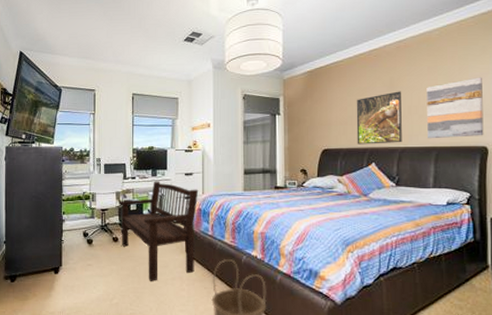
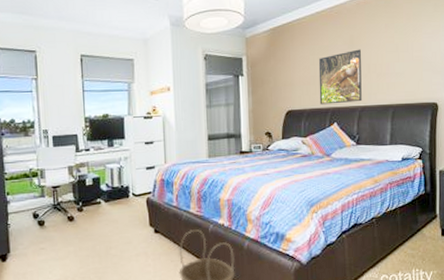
bench: present [119,181,199,281] -> none [72,152,161,260]
wall art: present [426,77,484,139] -> none [384,34,435,97]

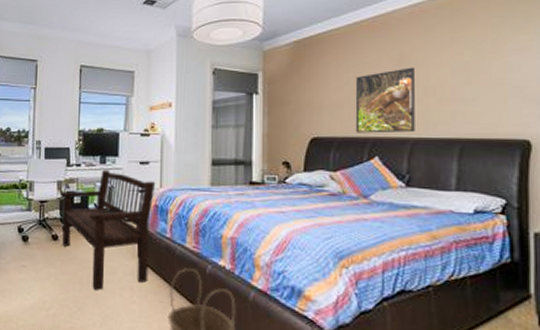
bench: none [72,152,161,260] -> present [60,169,156,290]

